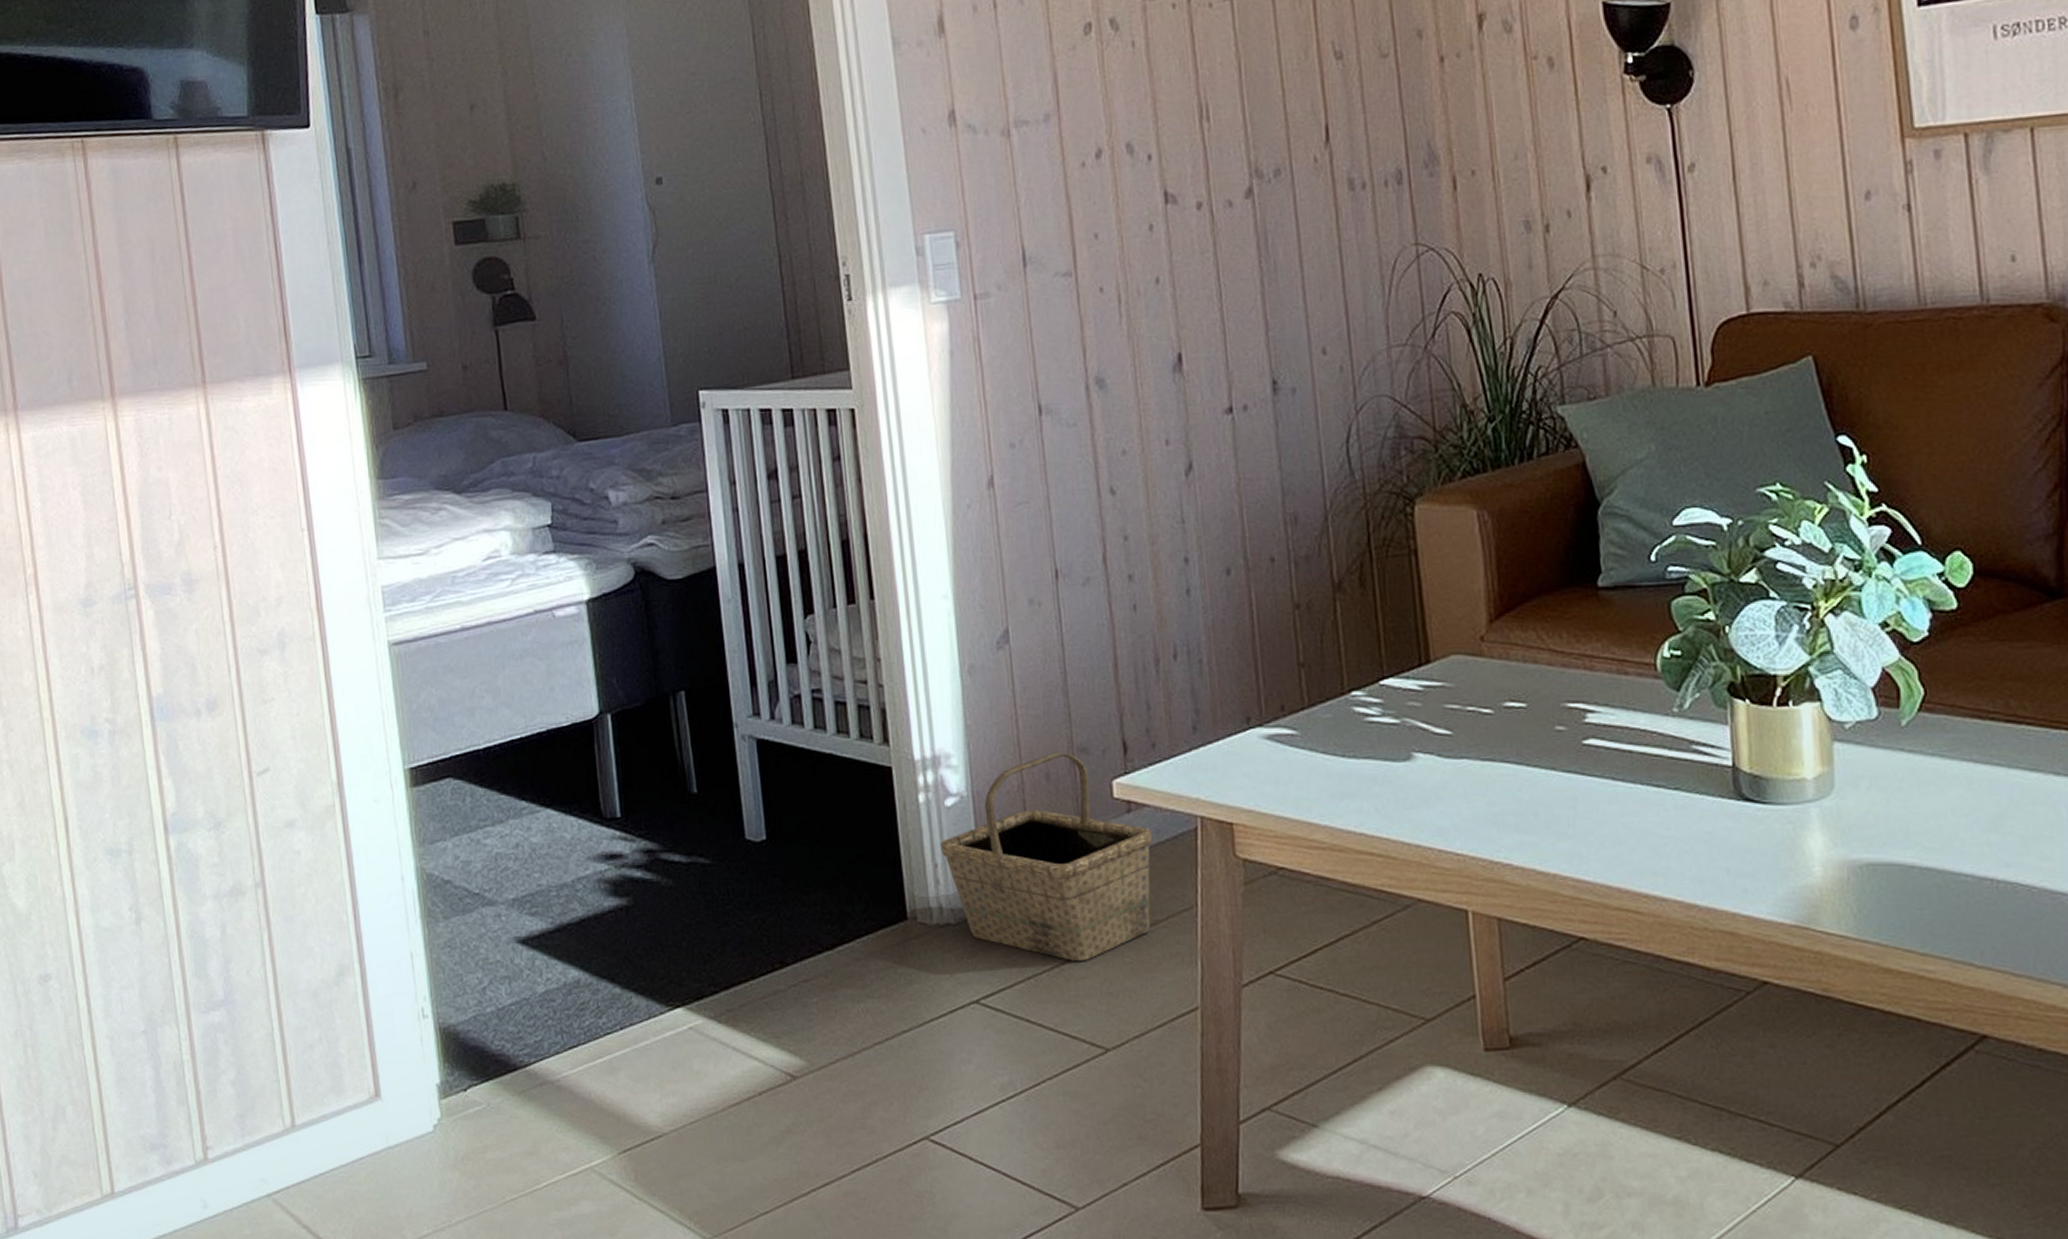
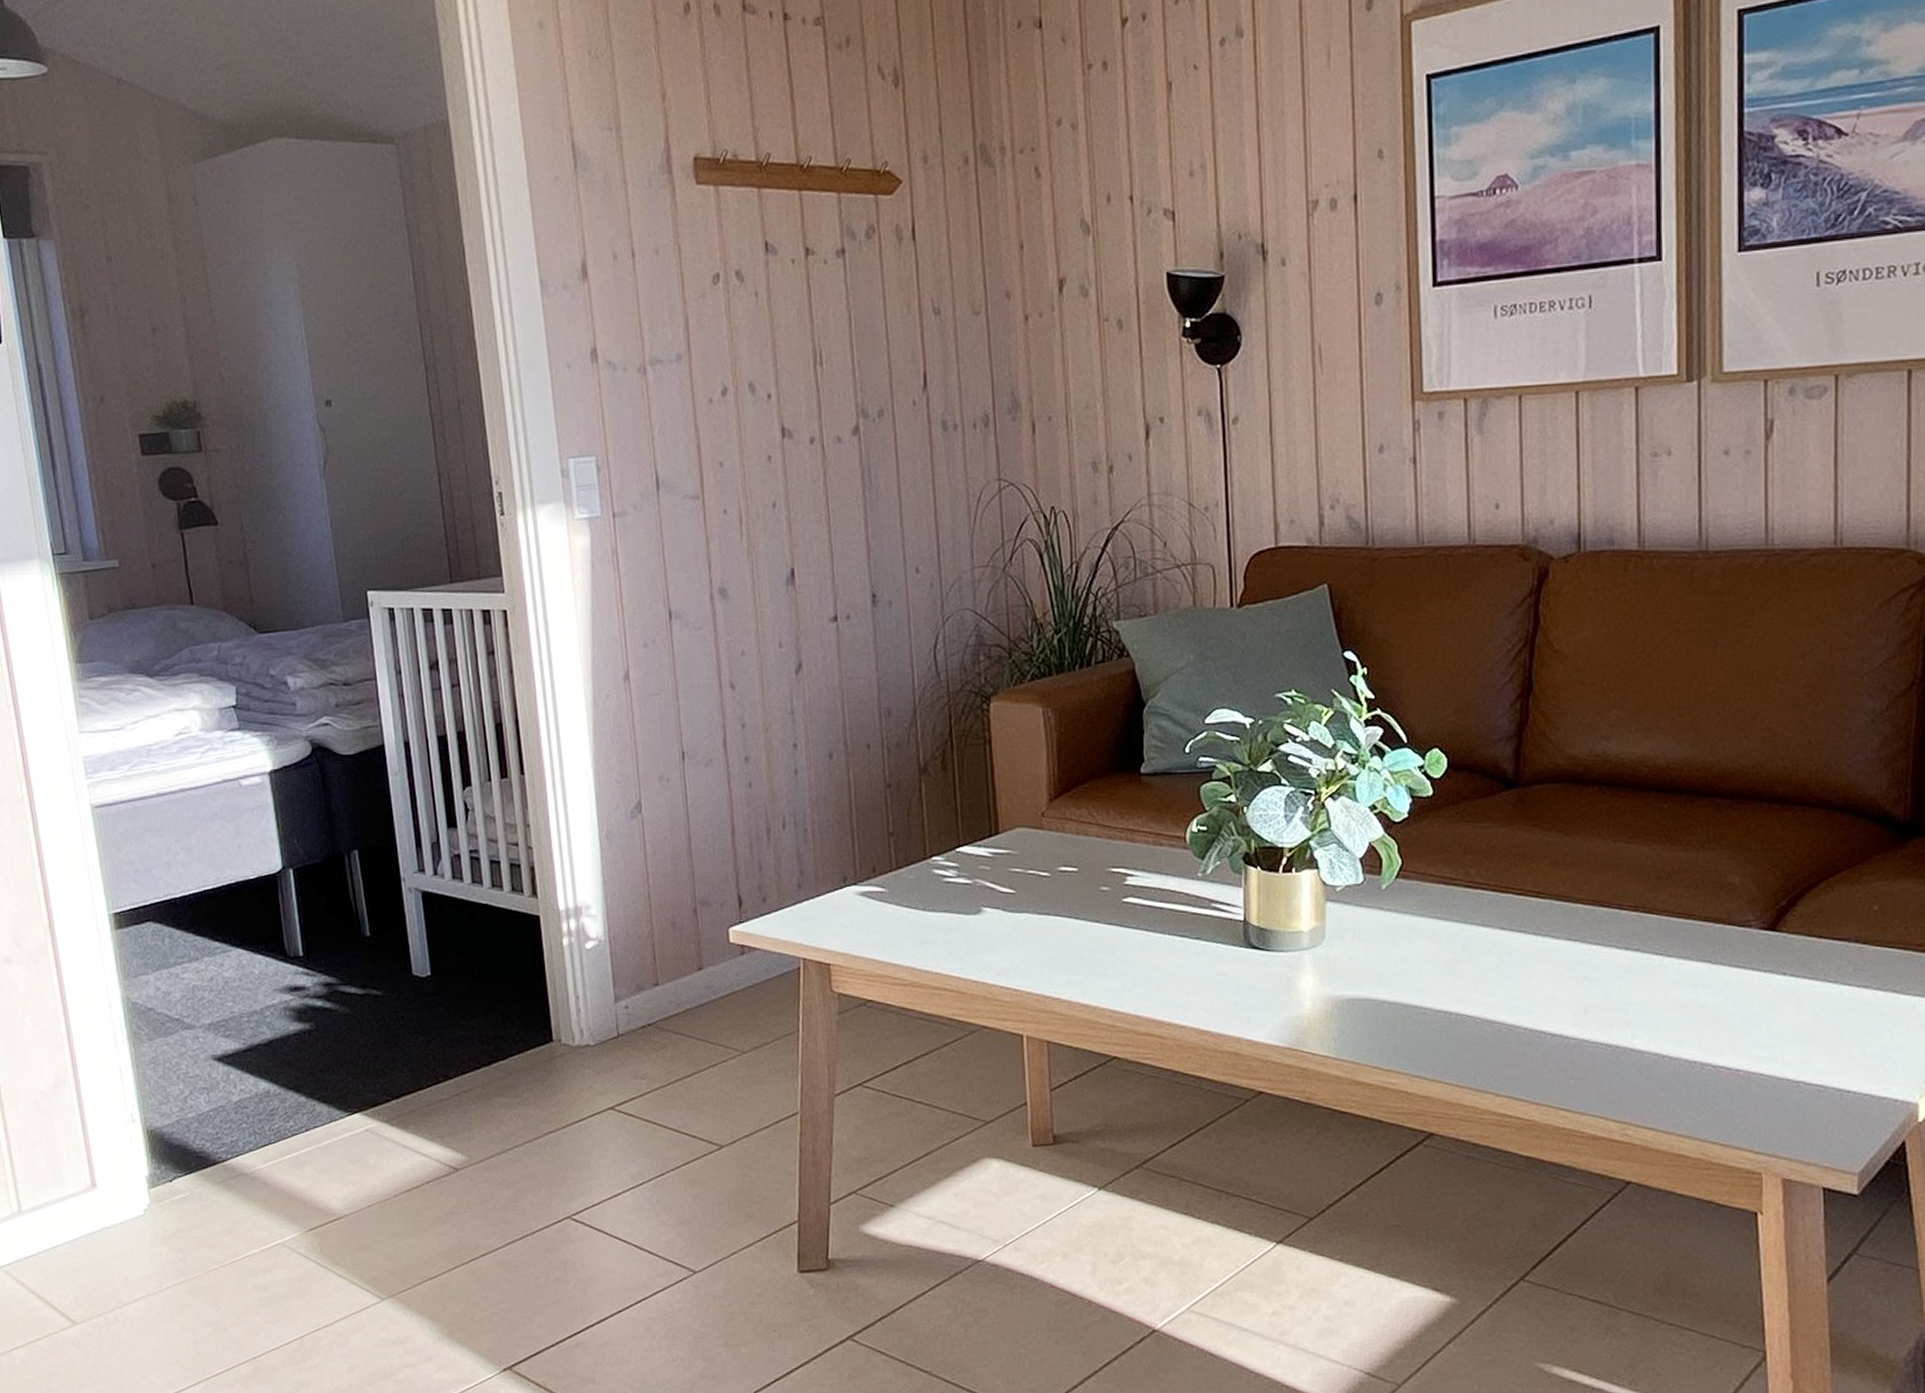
basket: present [940,752,1153,962] -> none [582,904,763,1076]

